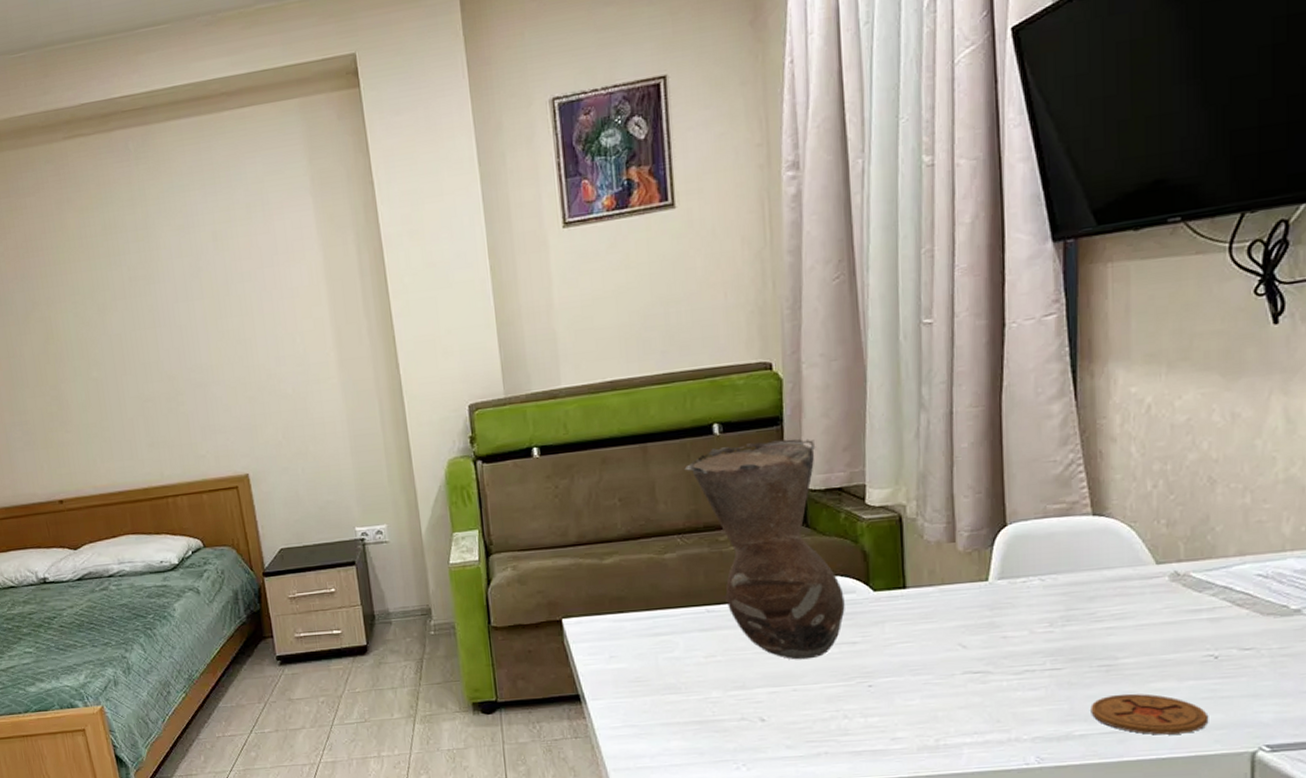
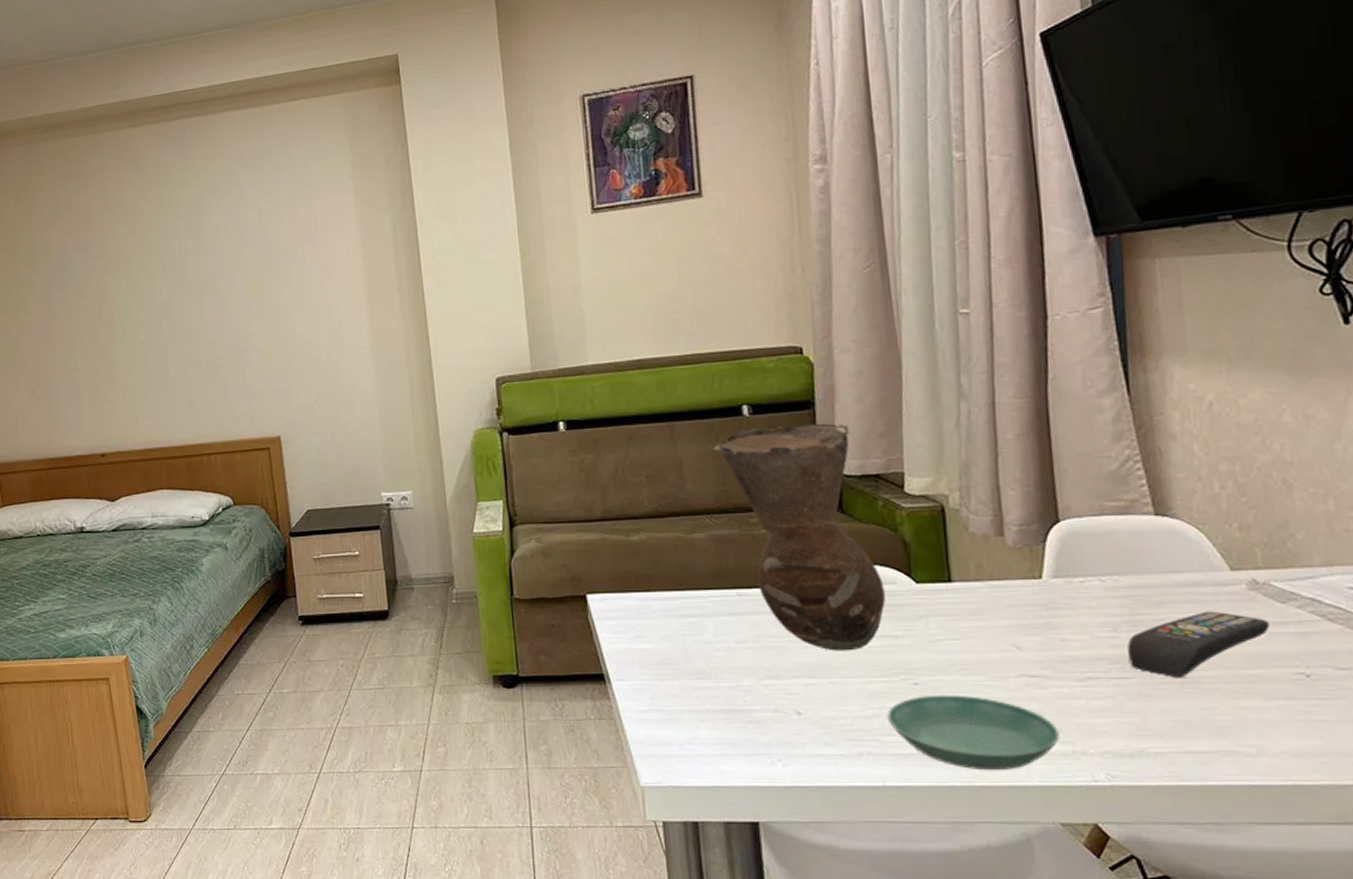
saucer: none [843,694,997,762] -> present [887,695,1060,771]
remote control: none [1062,602,1186,667] -> present [1128,611,1270,678]
coaster: present [1091,693,1209,735] -> none [1165,710,1305,759]

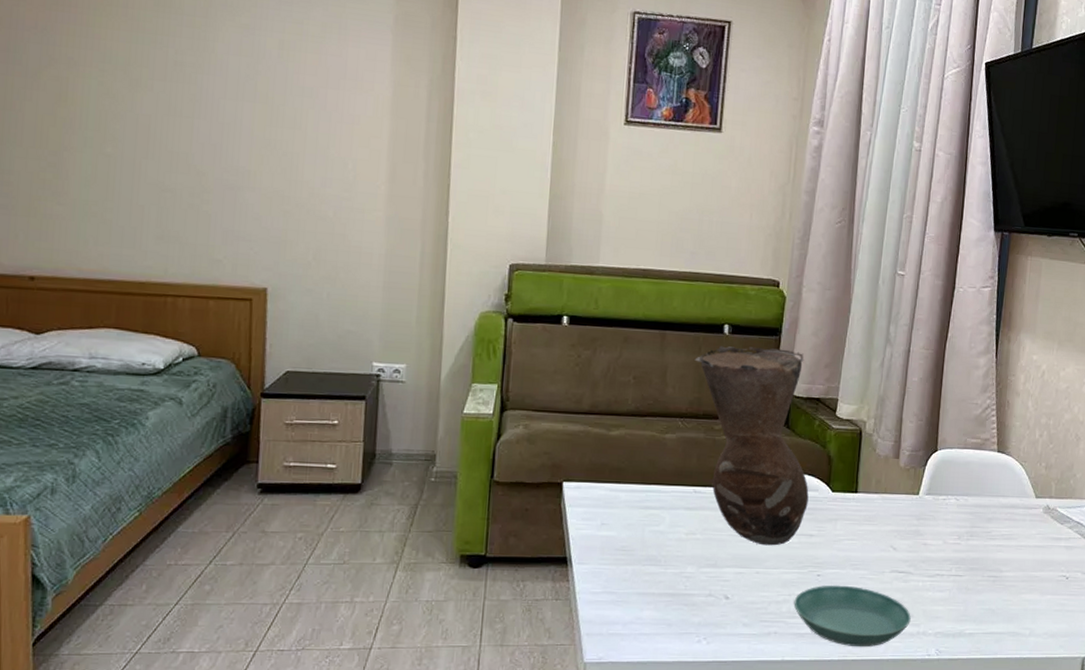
remote control: present [1128,611,1270,678] -> none [964,527,1052,577]

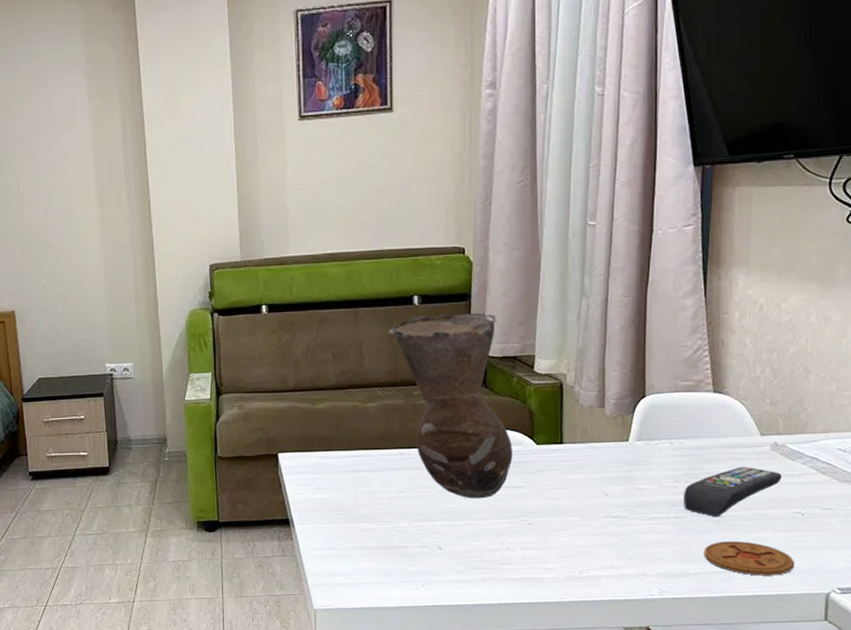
saucer: present [794,585,911,648] -> none [506,532,629,590]
remote control: none [964,527,1052,577] -> present [684,466,782,517]
coaster: none [979,601,1058,638] -> present [704,540,795,576]

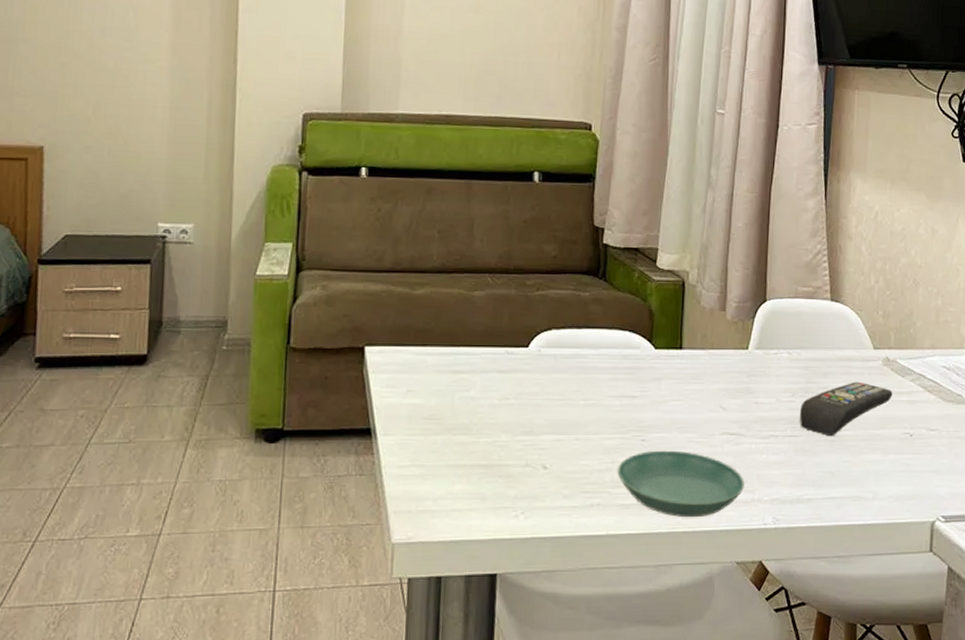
vase: present [388,313,513,499] -> none [503,195,630,409]
saucer: none [506,532,629,590] -> present [617,450,744,518]
coaster: present [704,540,795,576] -> none [818,463,903,502]

